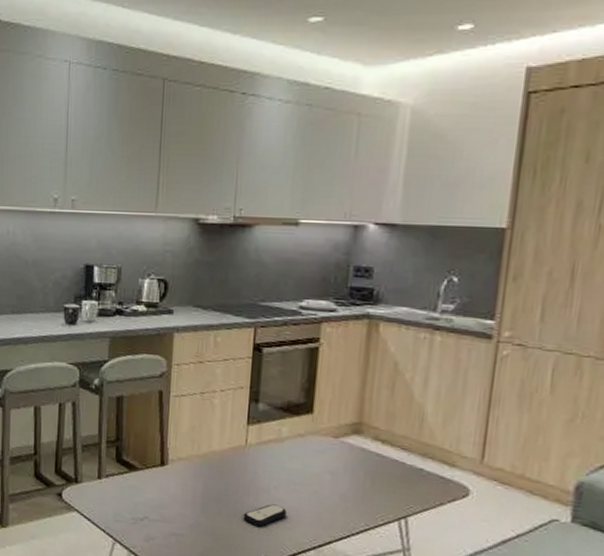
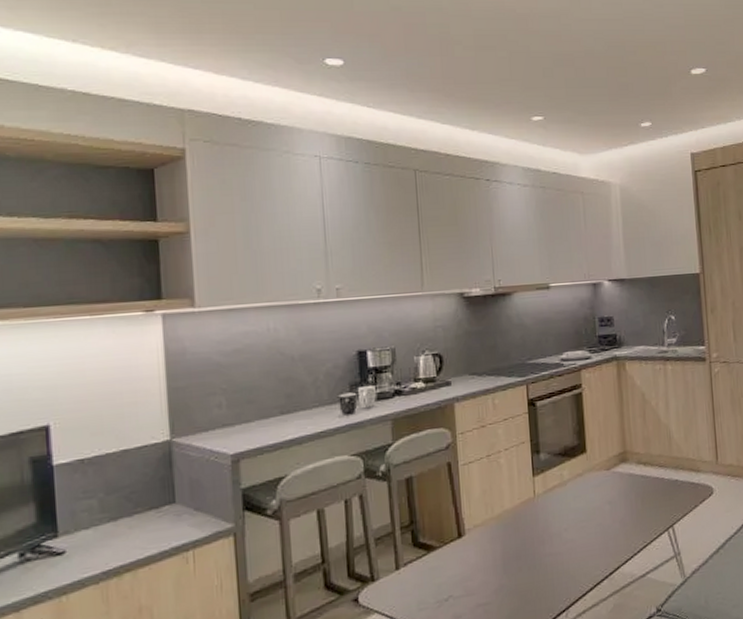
remote control: present [243,504,288,527] -> none [542,545,580,572]

